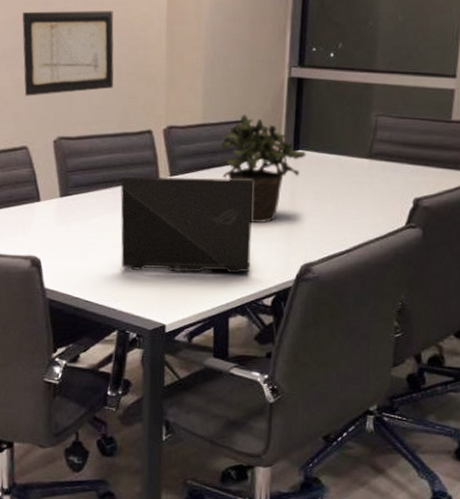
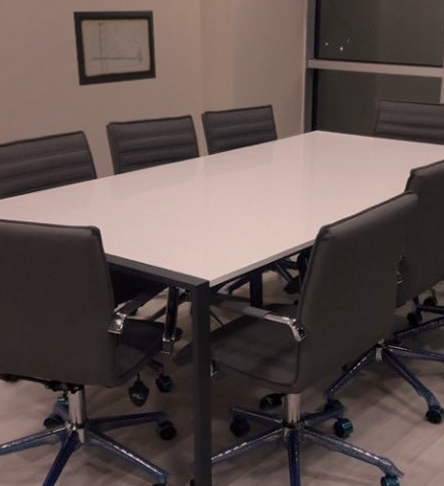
laptop: present [120,176,254,274] -> none [167,155,279,236]
potted plant: present [220,114,307,224] -> none [250,101,323,193]

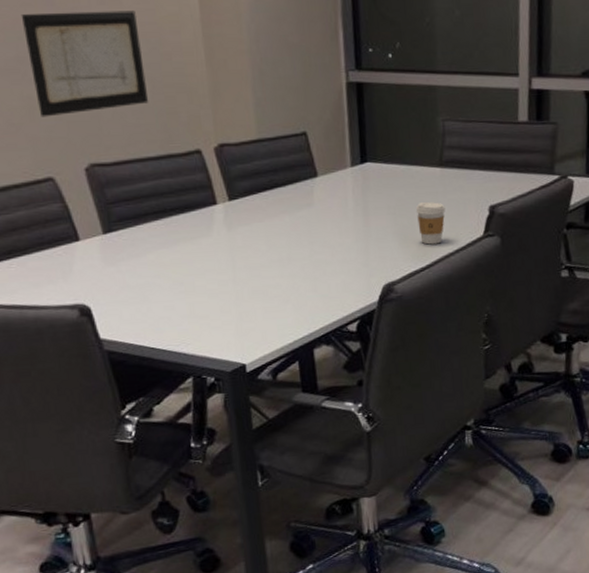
coffee cup: none [352,164,375,197] -> present [416,202,446,245]

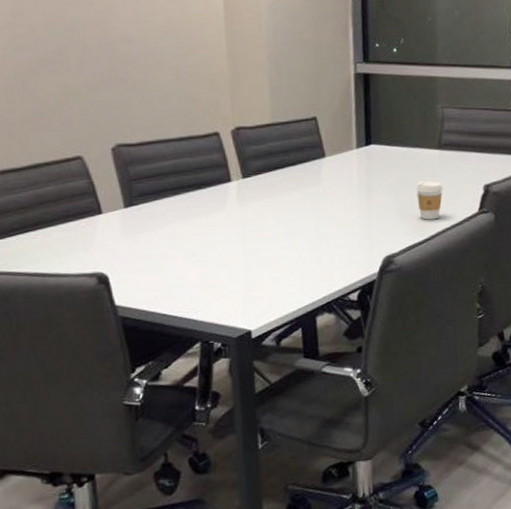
wall art: present [20,10,149,118] -> none [63,10,174,103]

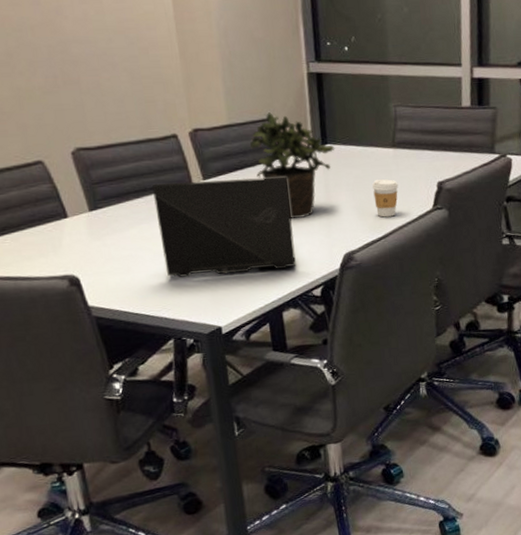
laptop: none [190,176,333,278] -> present [152,176,296,277]
potted plant: none [292,112,379,220] -> present [249,112,335,220]

